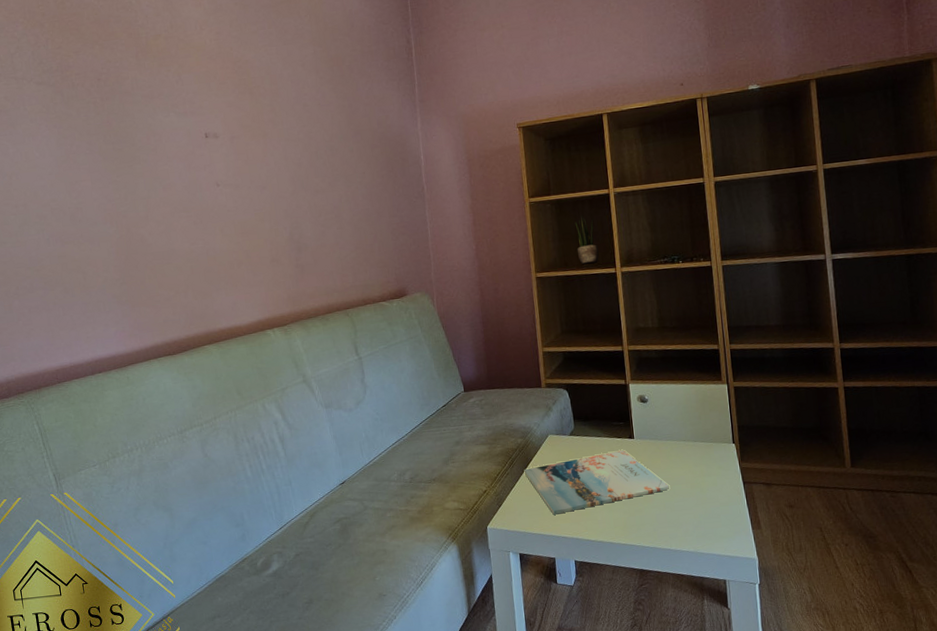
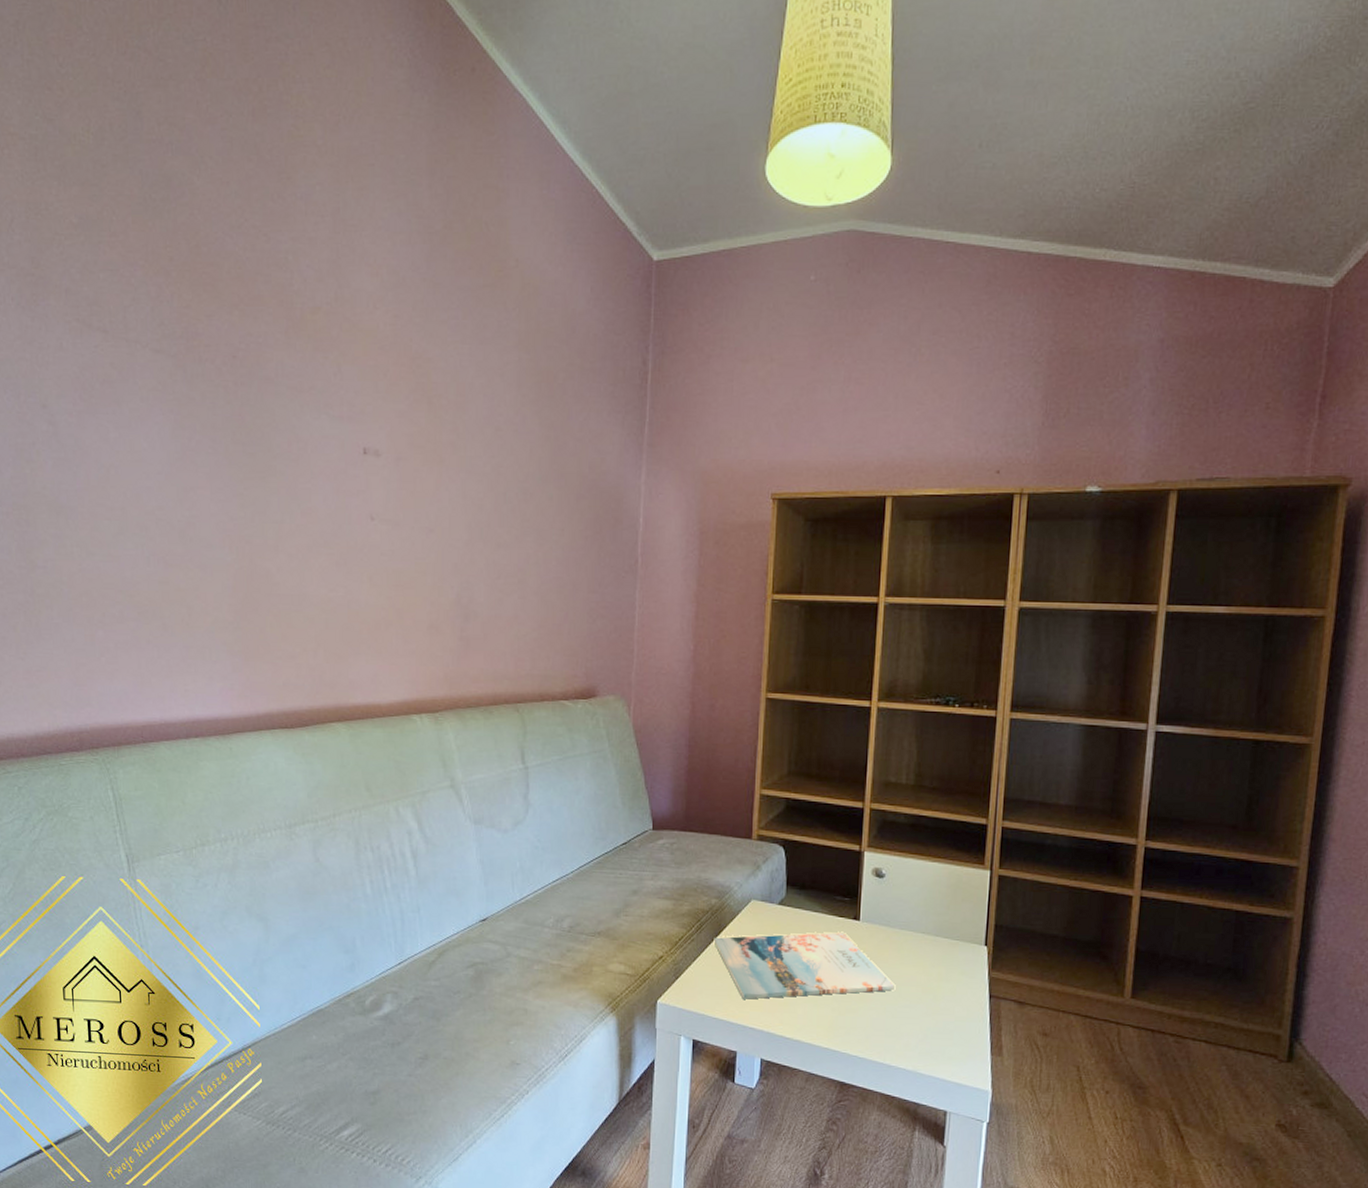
potted plant: present [574,215,599,265] -> none [824,626,852,691]

